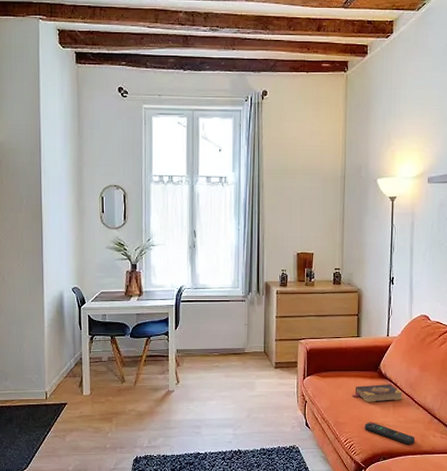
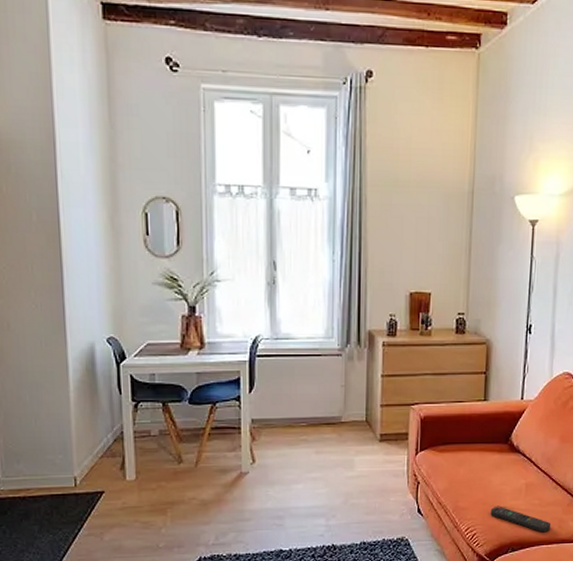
book: present [351,384,403,402] -> none [475,459,538,482]

